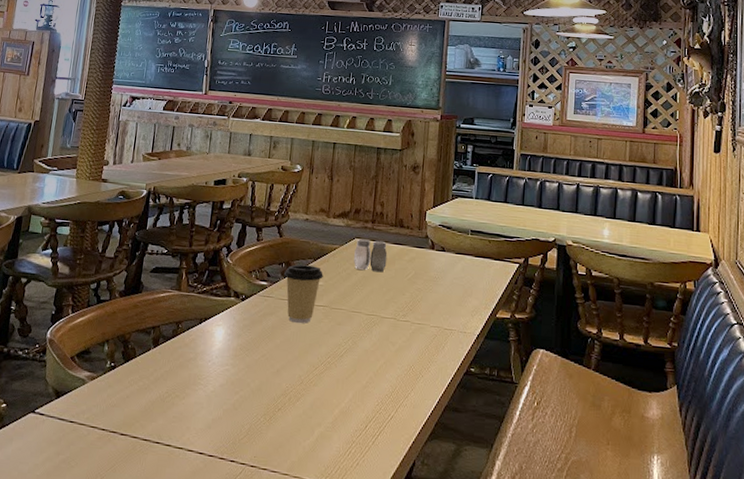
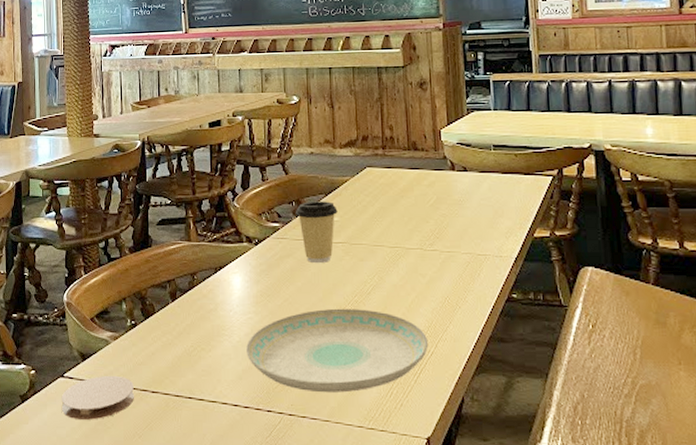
coaster: none [27,414,104,458] -> present [61,375,135,421]
plate: none [218,367,390,449] -> present [246,308,429,393]
salt and pepper shaker: present [354,239,388,273] -> none [368,167,405,201]

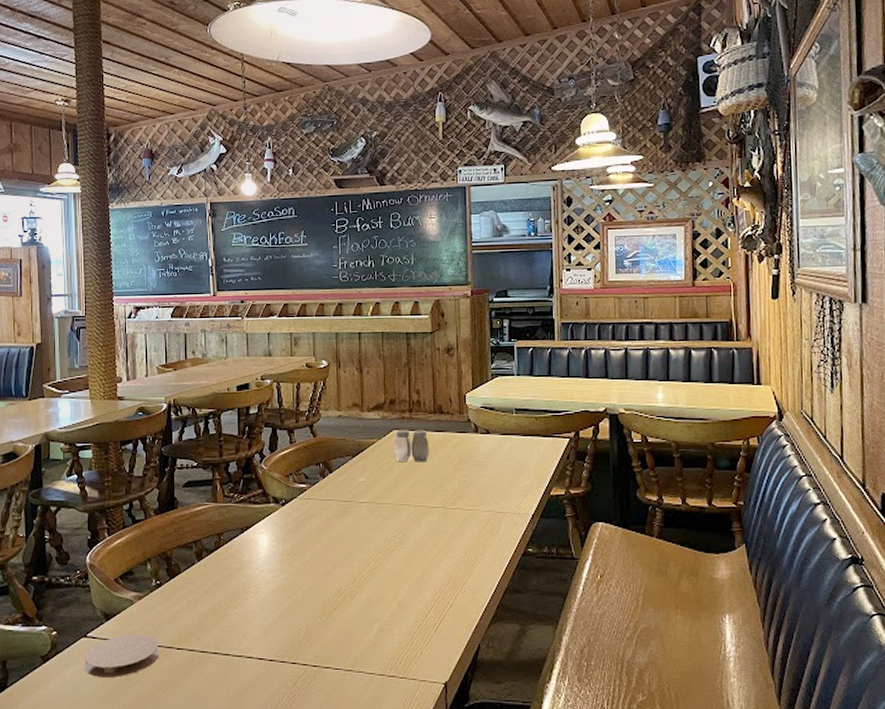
plate: present [246,308,429,393] -> none [272,565,448,644]
coffee cup: present [296,201,338,264] -> none [323,463,364,523]
salt and pepper shaker: none [368,167,405,201] -> present [394,430,429,462]

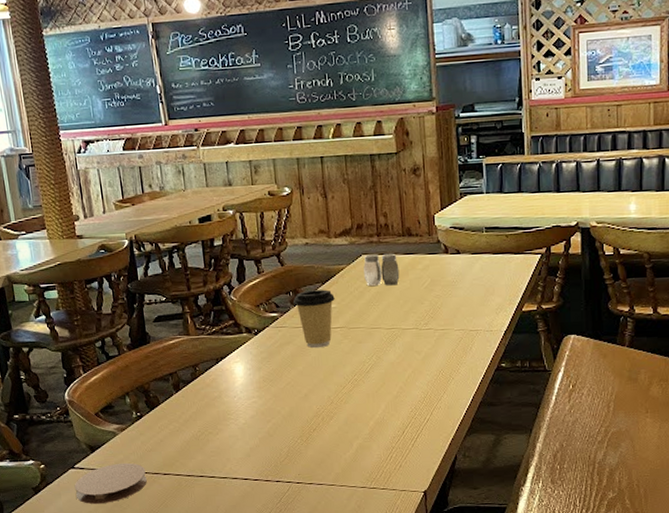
coffee cup: none [323,463,364,523] -> present [293,289,335,349]

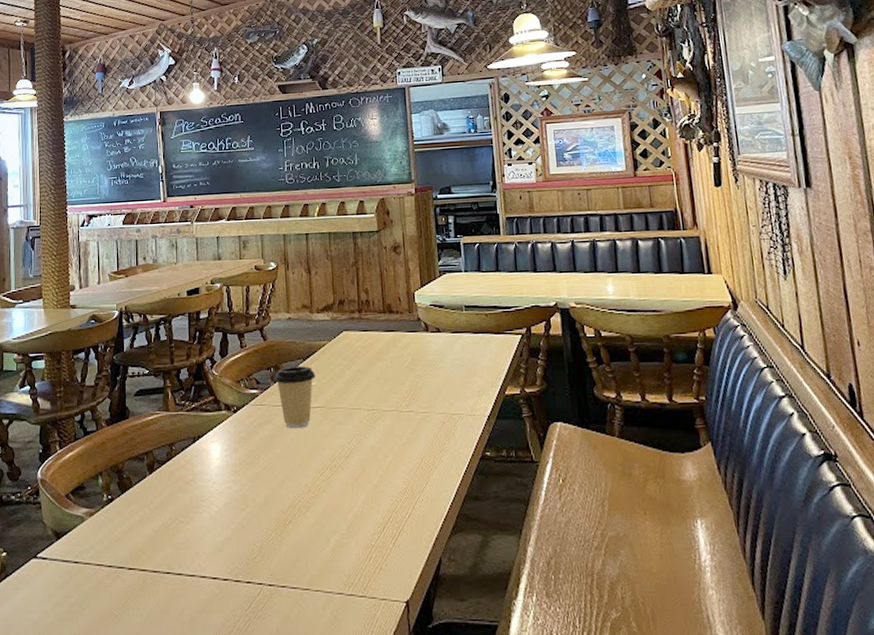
coaster: present [74,462,148,505] -> none [34,553,111,603]
salt and pepper shaker: present [363,253,400,286] -> none [344,330,381,364]

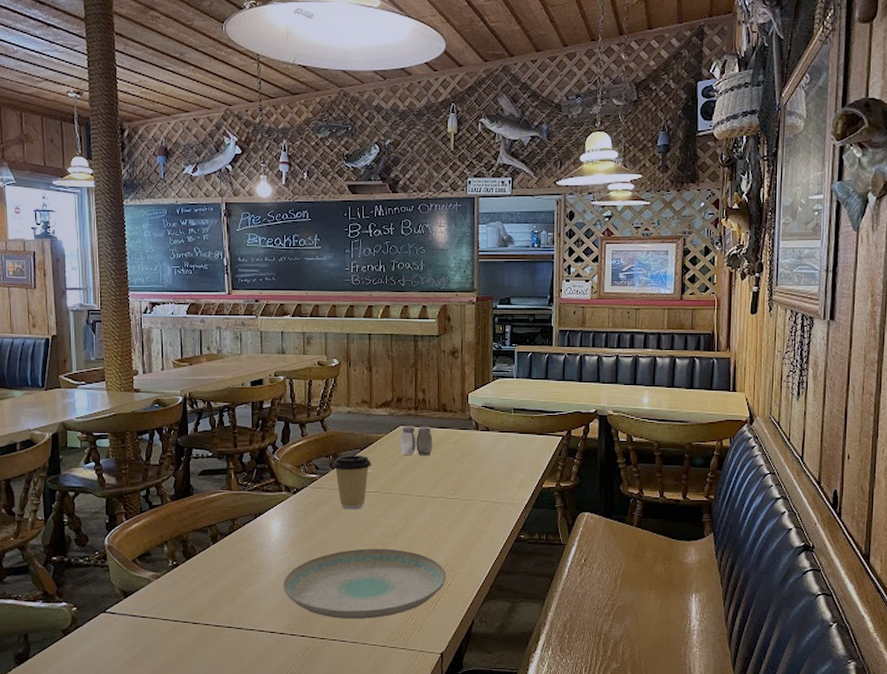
plate: none [225,473,406,560] -> present [283,548,447,619]
salt and pepper shaker: none [344,330,381,364] -> present [400,426,433,456]

